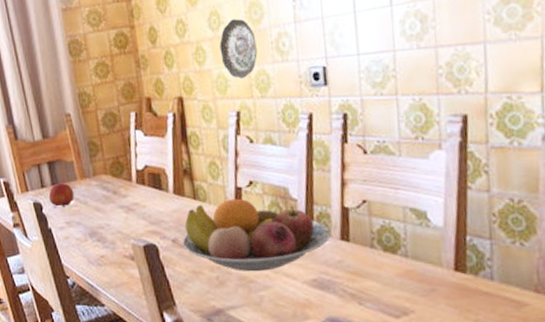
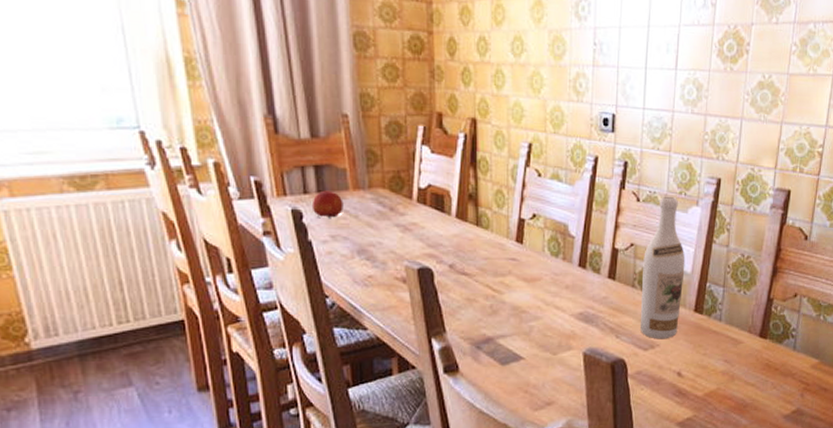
fruit bowl: present [182,198,331,272] -> none [459,229,600,303]
decorative plate: present [219,19,258,79] -> none [520,49,556,111]
wine bottle: none [380,143,436,305] -> present [641,196,685,339]

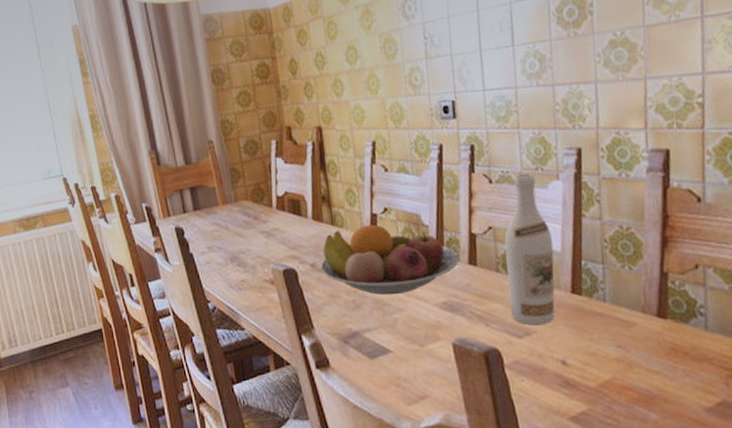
fruit: present [311,190,343,218] -> none [190,208,216,232]
fruit bowl: none [459,229,600,303] -> present [320,224,459,295]

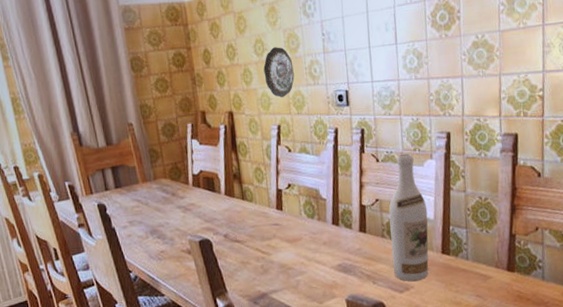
fruit bowl: present [320,224,459,295] -> none [232,198,352,261]
decorative plate: none [356,53,392,110] -> present [263,47,295,97]

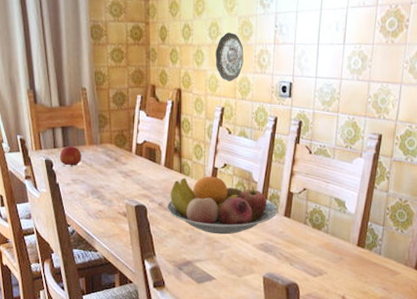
fruit: none [112,185,136,208] -> present [59,145,82,166]
fruit bowl: none [232,198,352,261] -> present [166,176,278,235]
wine bottle: present [388,153,429,282] -> none [311,149,350,268]

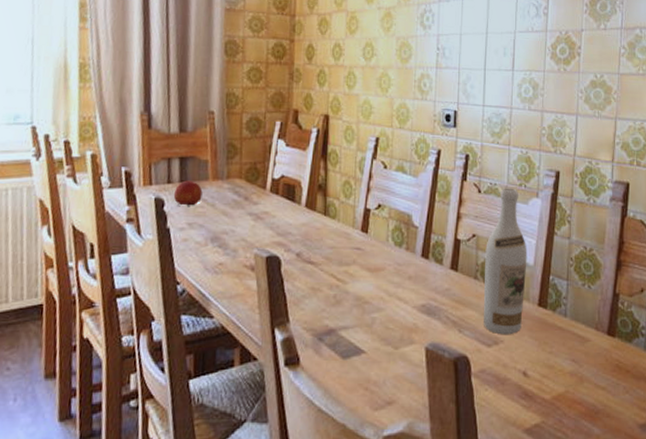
fruit bowl: present [166,176,278,235] -> none [306,219,442,293]
decorative plate: present [215,32,244,81] -> none [369,54,402,108]
wine bottle: none [311,149,350,268] -> present [484,188,527,335]

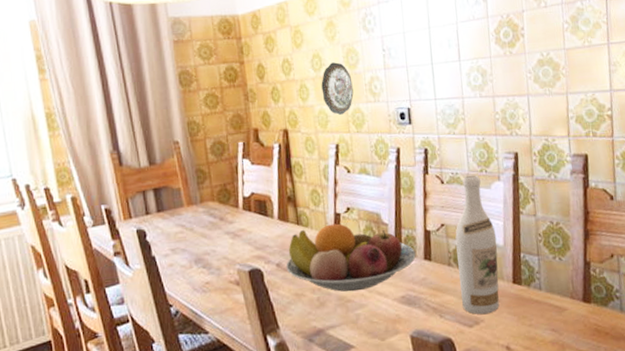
fruit: present [173,180,203,206] -> none [153,209,180,234]
fruit bowl: none [306,219,442,293] -> present [286,223,416,292]
decorative plate: none [369,54,402,108] -> present [321,62,354,115]

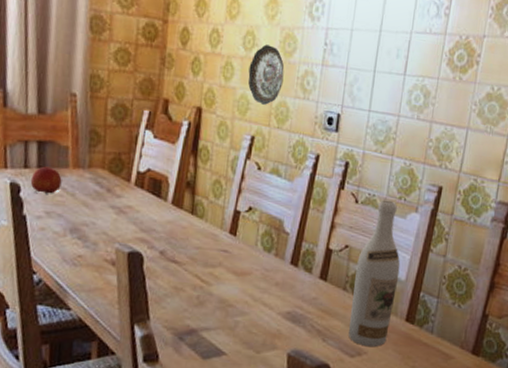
fruit: none [153,209,180,234] -> present [30,166,62,194]
fruit bowl: present [286,223,416,292] -> none [169,220,312,298]

